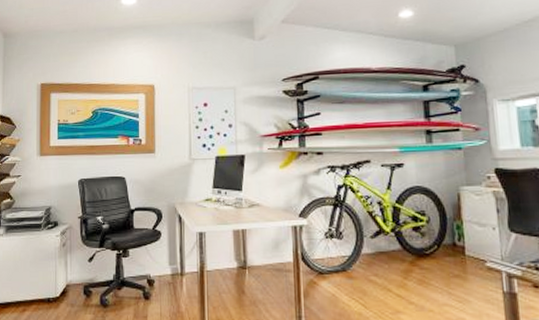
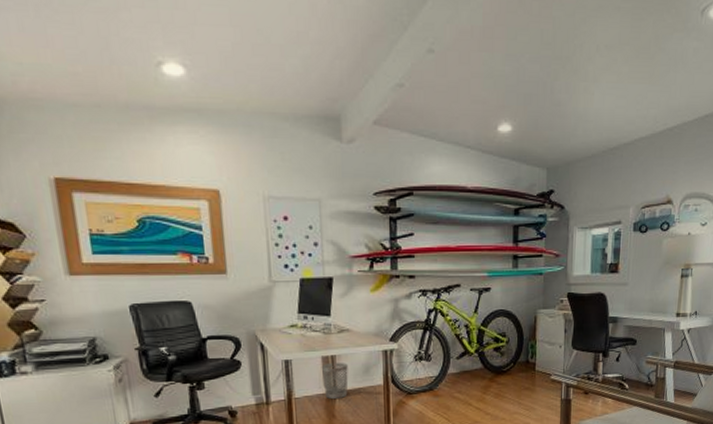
wastebasket: none [232,237,258,274] -> present [321,363,348,399]

